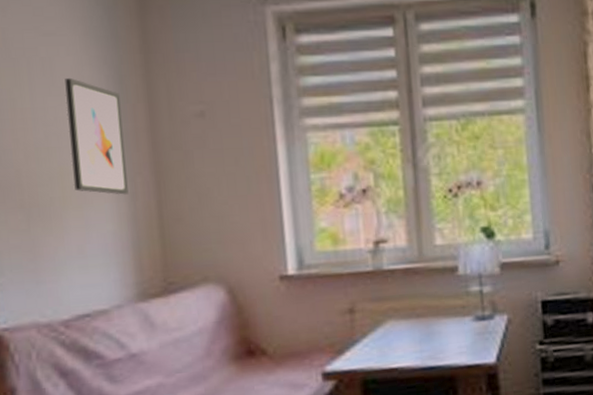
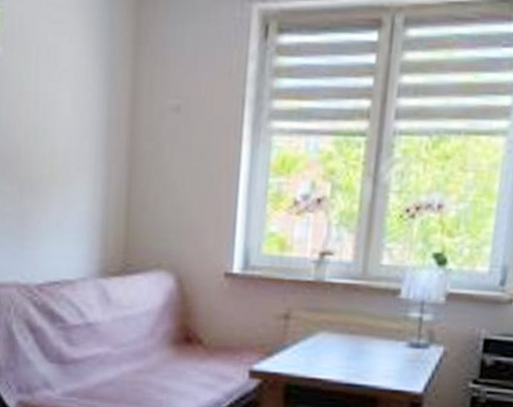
wall art: present [65,77,129,195] -> none [60,64,110,179]

